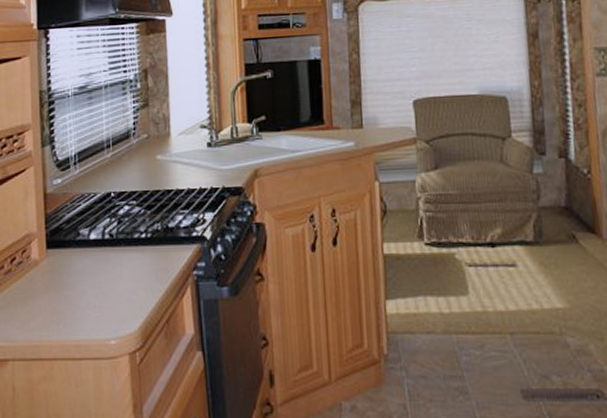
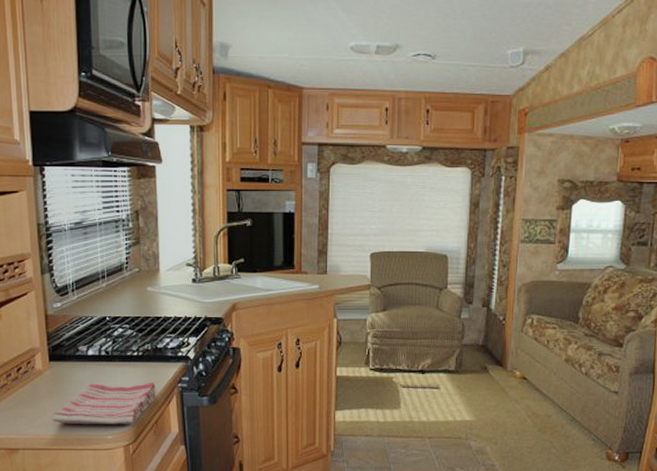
dish towel: none [48,270,166,326] -> present [52,382,155,424]

